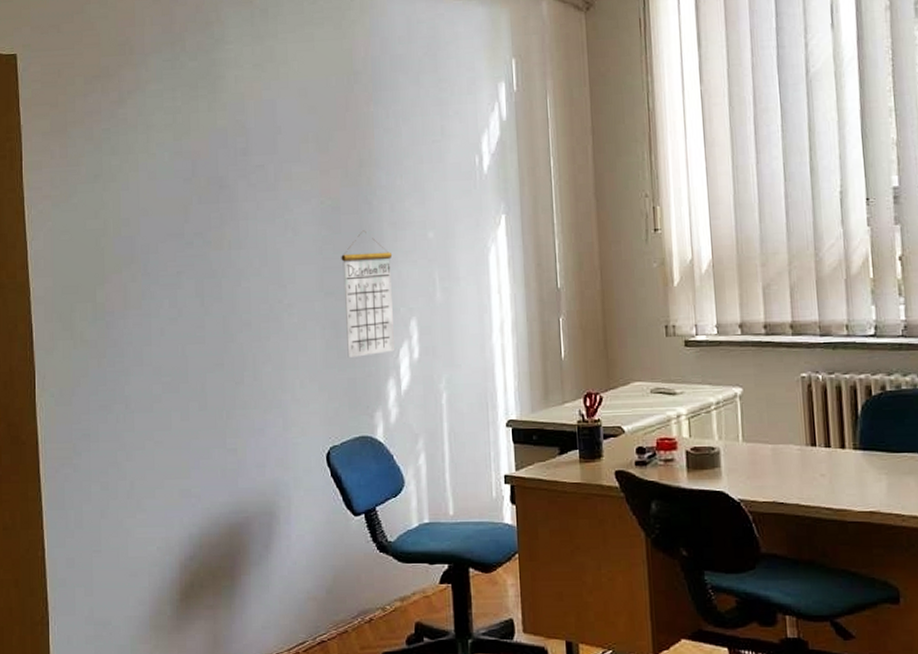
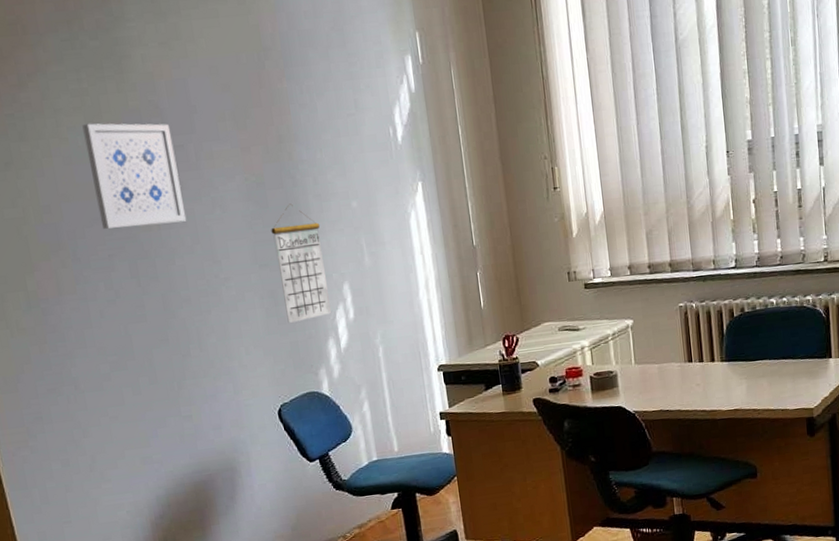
wall art: none [171,140,258,245] -> present [82,123,187,229]

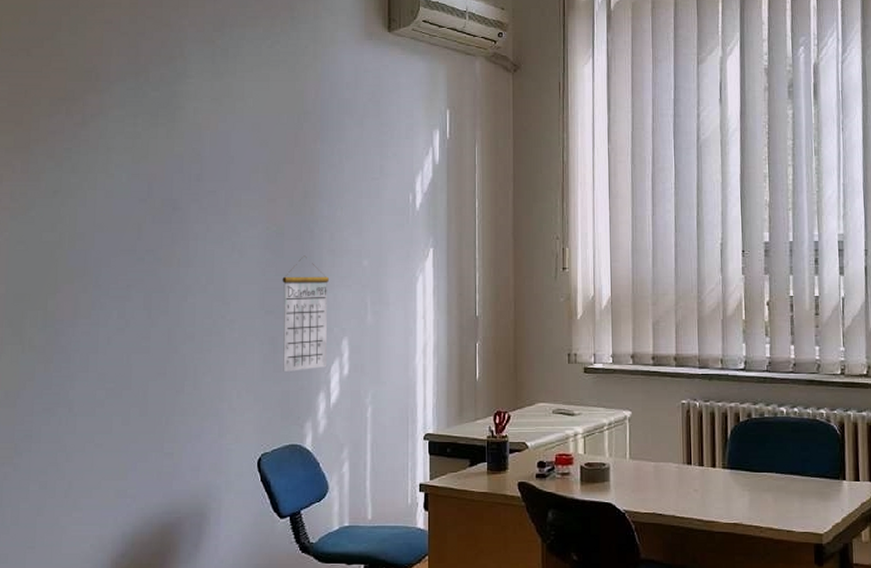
wall art: present [82,123,187,229] -> none [127,163,207,262]

